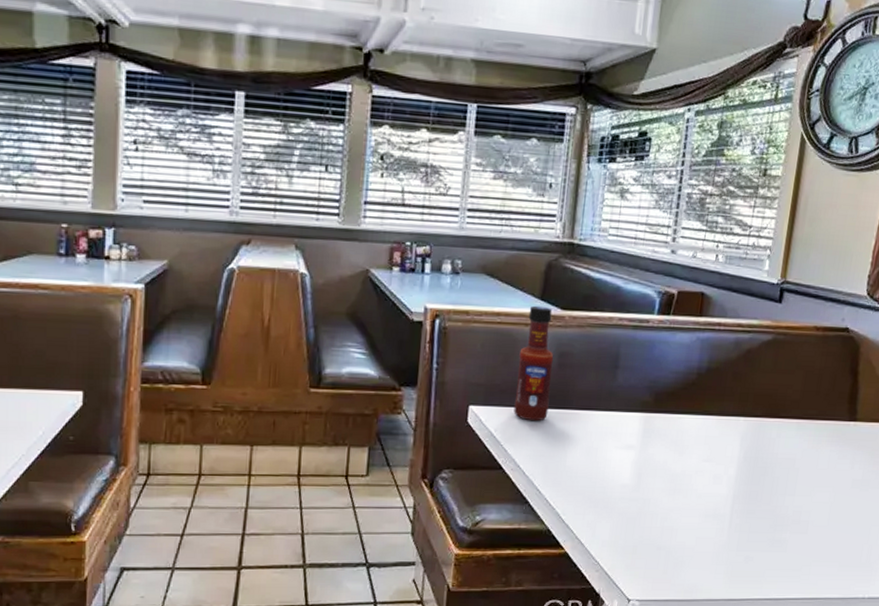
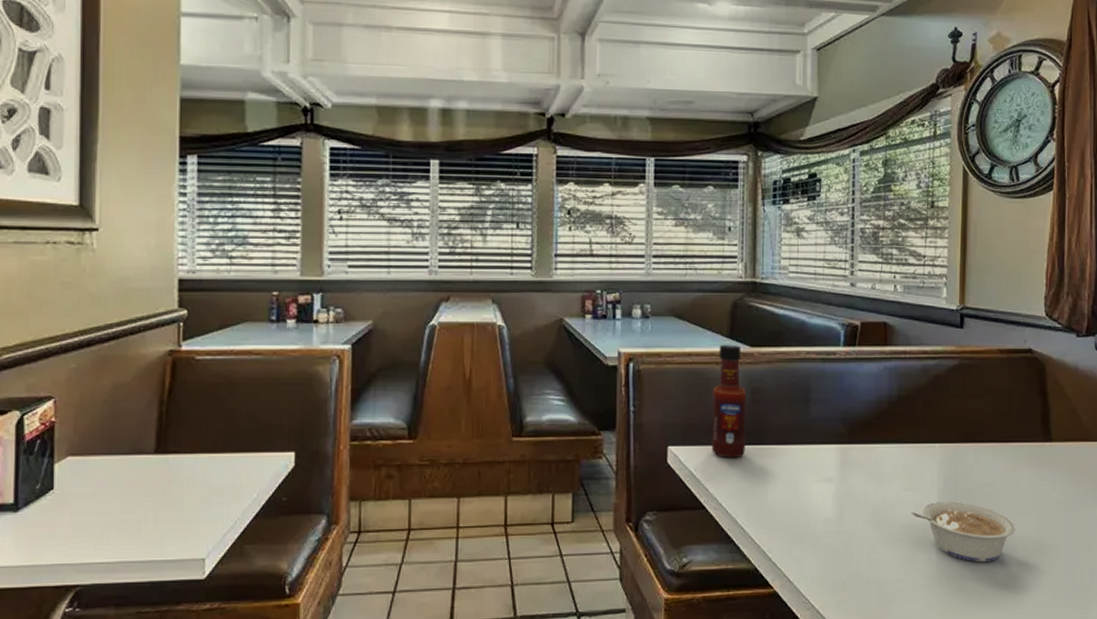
legume: none [708,474,810,535] -> present [911,501,1016,563]

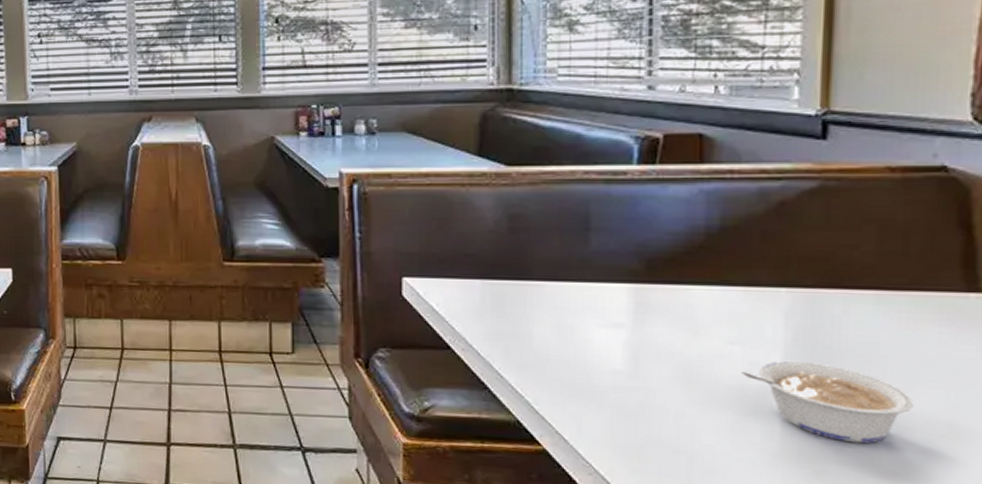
tabasco sauce: present [711,344,747,459] -> none [457,163,502,295]

